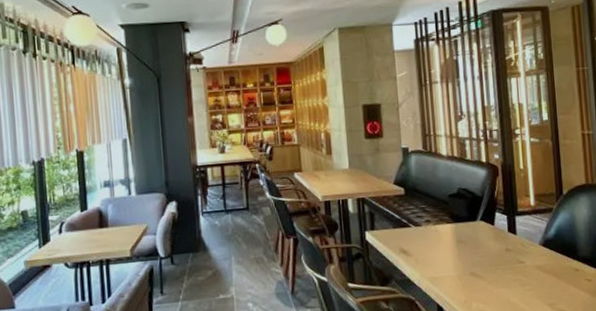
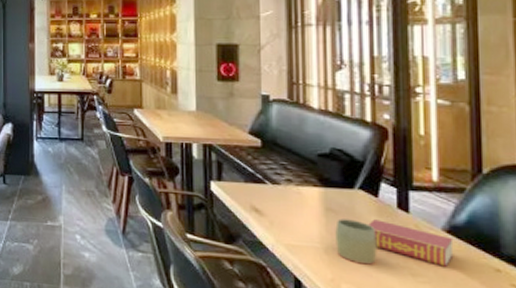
mug: none [465,247,497,284] -> present [335,218,377,265]
book: none [489,244,548,274] -> present [368,219,454,267]

